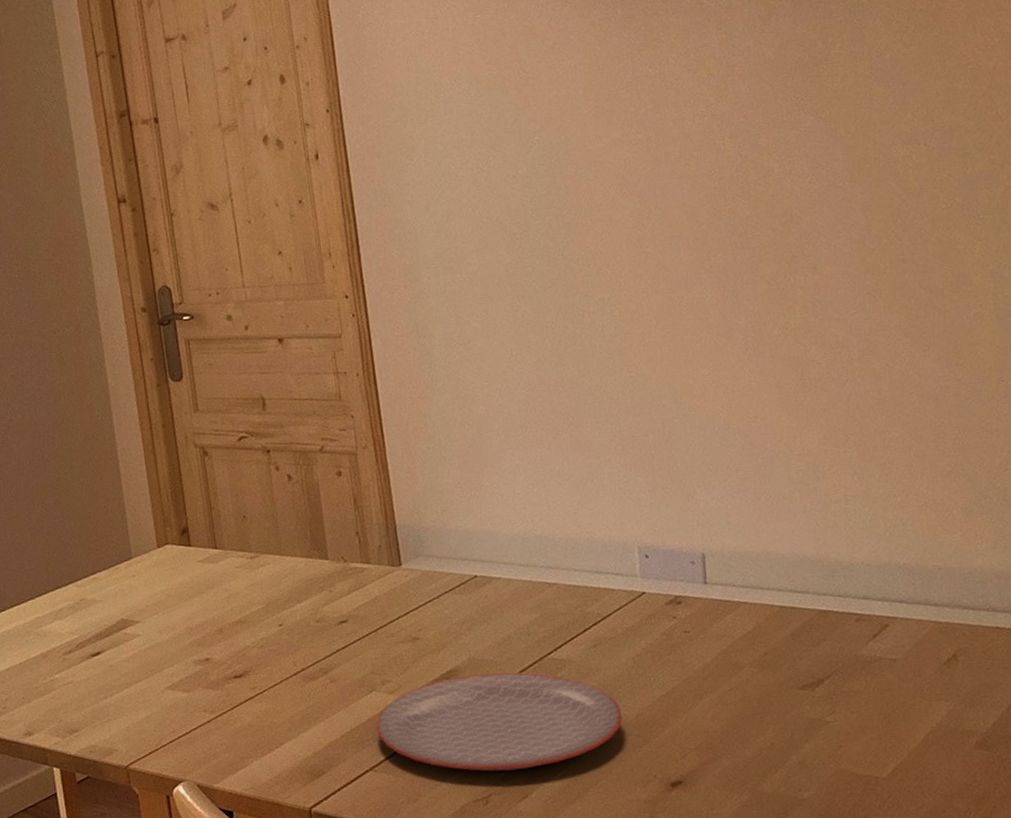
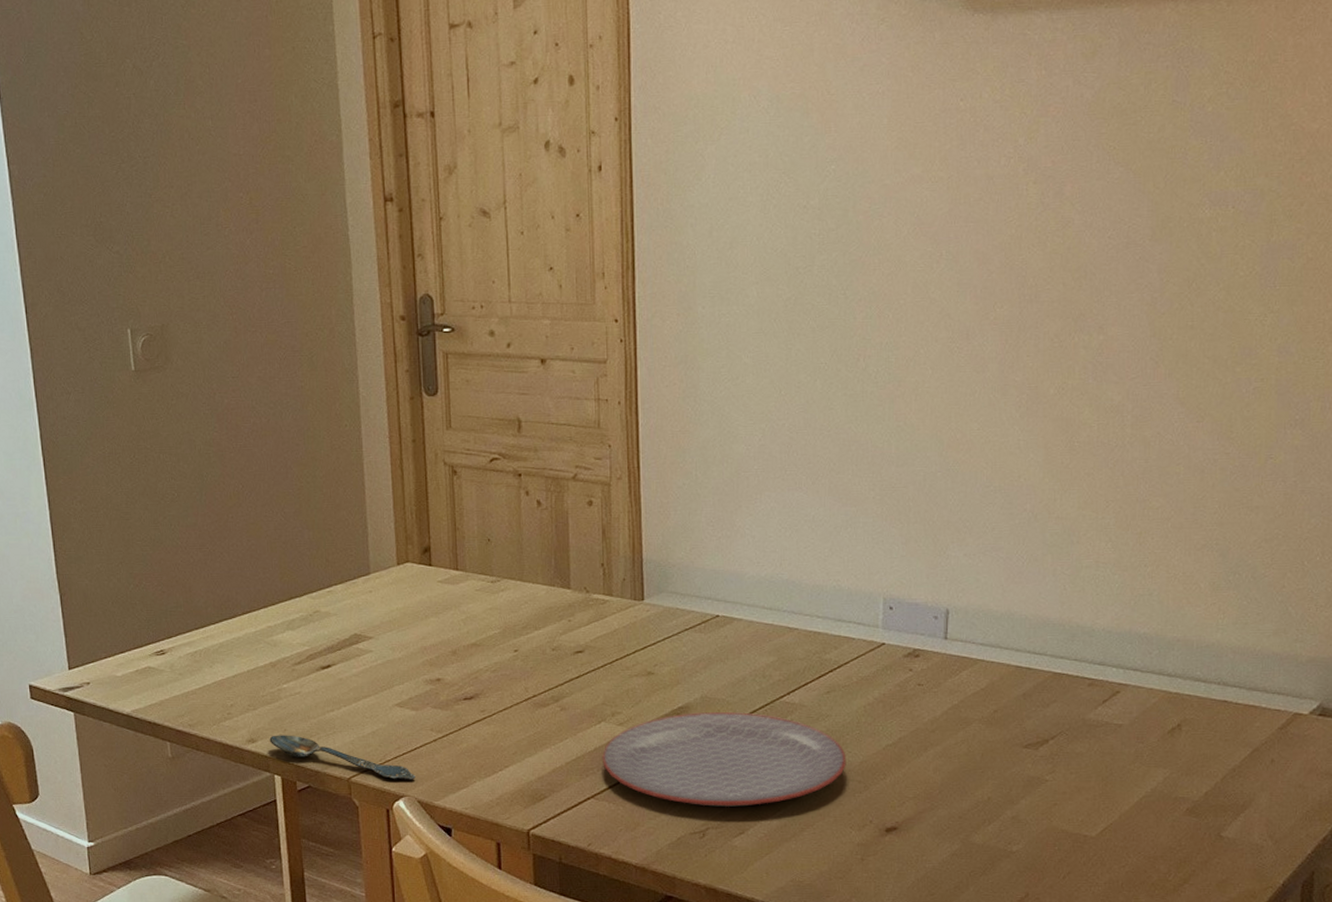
spoon: none [45,725,193,764] -> present [269,735,416,780]

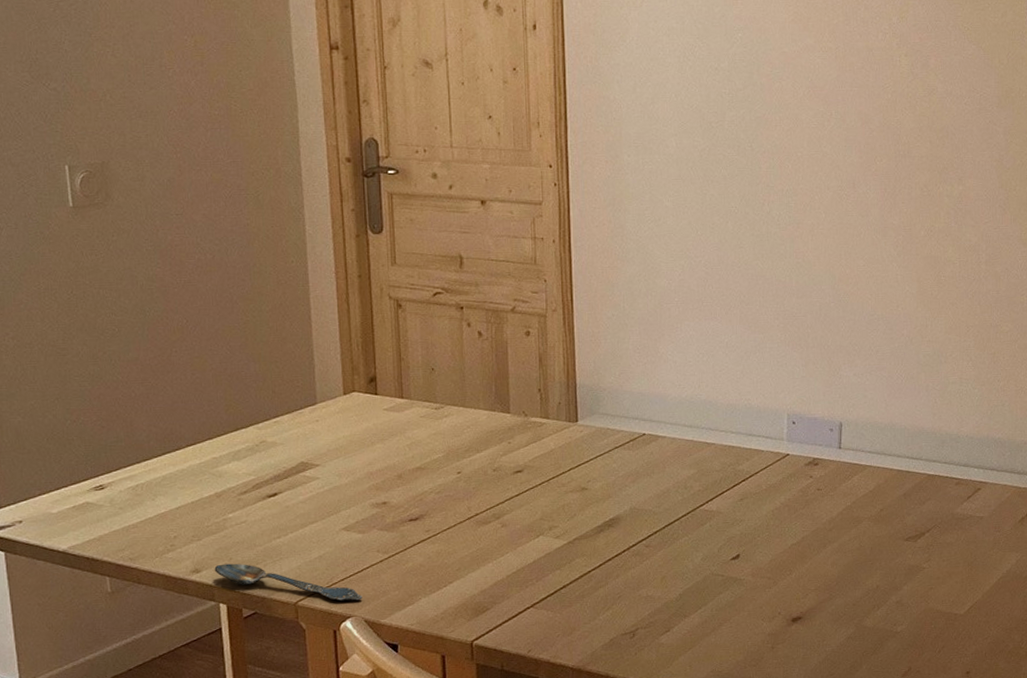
plate: present [602,711,846,807] -> none [541,521,758,609]

